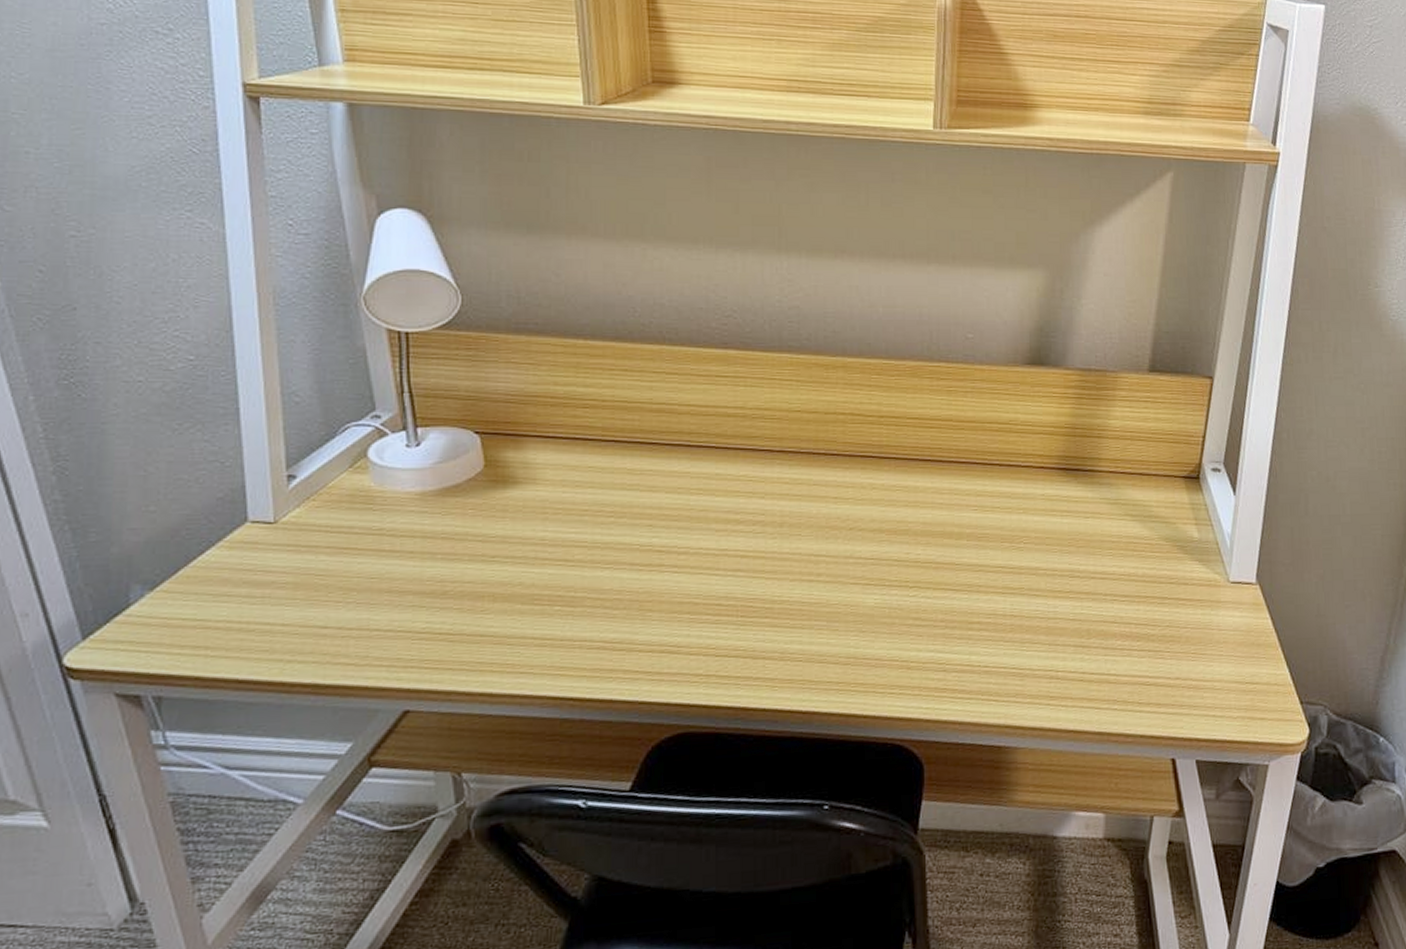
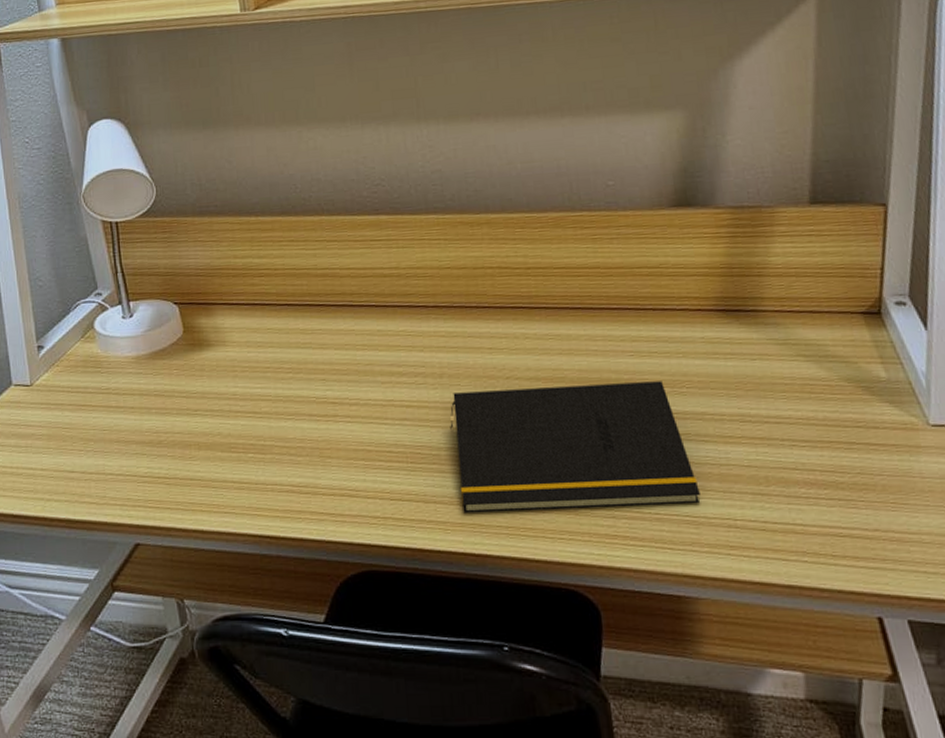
notepad: none [786,536,1027,670] -> present [450,381,700,514]

